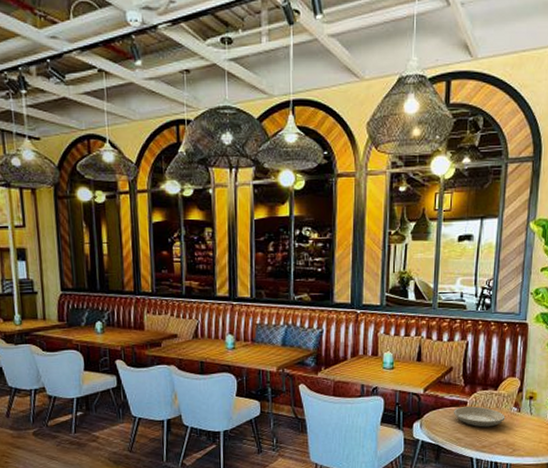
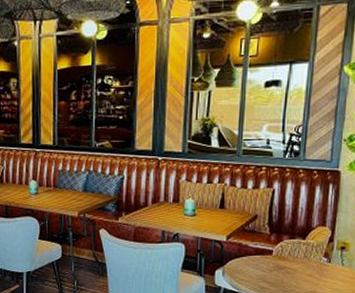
plate: present [454,406,506,428] -> none [258,255,314,277]

